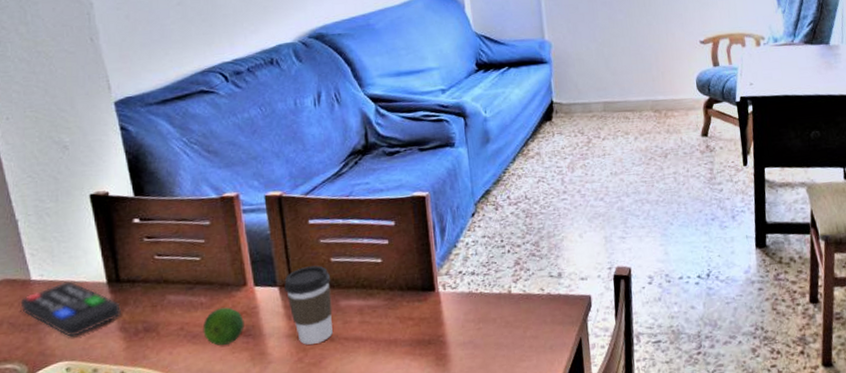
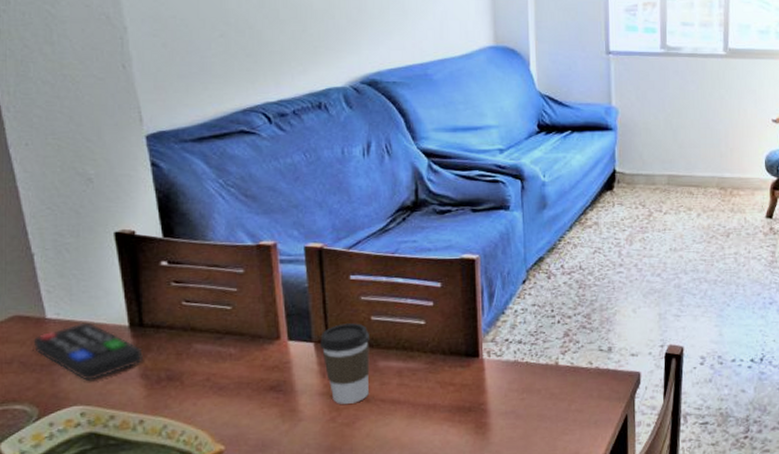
fruit: present [202,307,244,346] -> none [230,360,275,400]

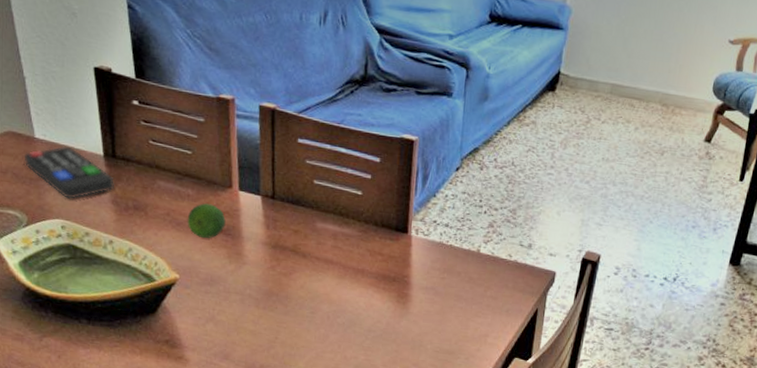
fruit: none [230,360,275,400] -> present [187,203,226,239]
coffee cup: present [320,323,370,404] -> none [267,182,311,257]

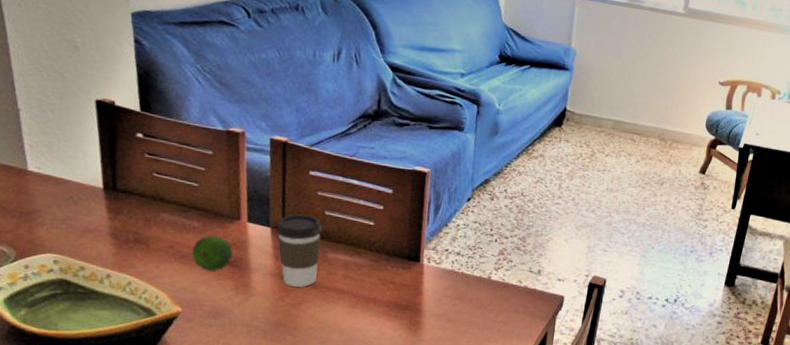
remote control: present [23,146,115,199] -> none [14,178,115,233]
coffee cup: none [267,182,311,257] -> present [276,214,322,287]

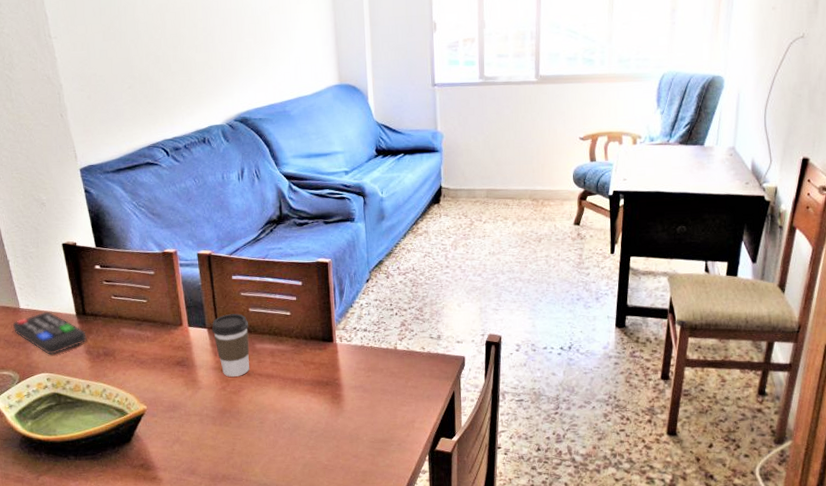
remote control: none [14,178,115,233] -> present [12,311,88,355]
fruit: present [191,235,233,271] -> none [148,342,180,372]

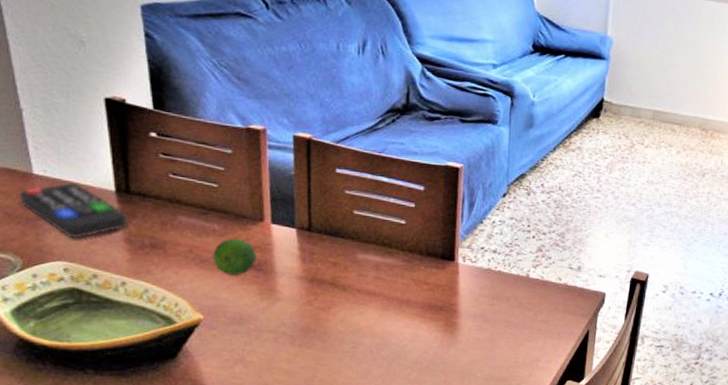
fruit: none [148,342,180,372] -> present [212,238,257,276]
coffee cup: present [212,314,250,377] -> none [302,214,351,290]

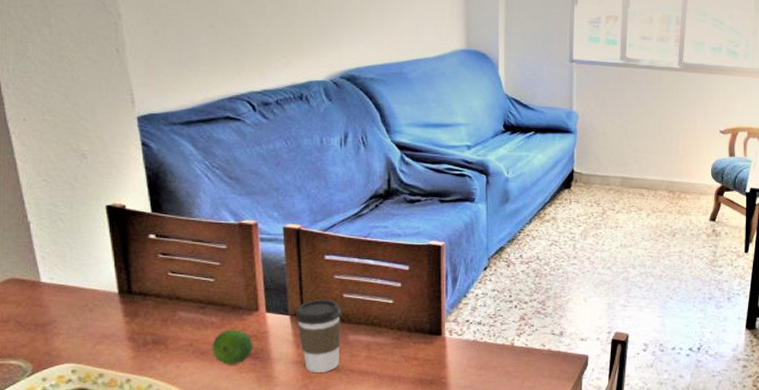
remote control: present [19,182,129,239] -> none [28,287,132,341]
coffee cup: none [302,214,351,290] -> present [296,299,341,372]

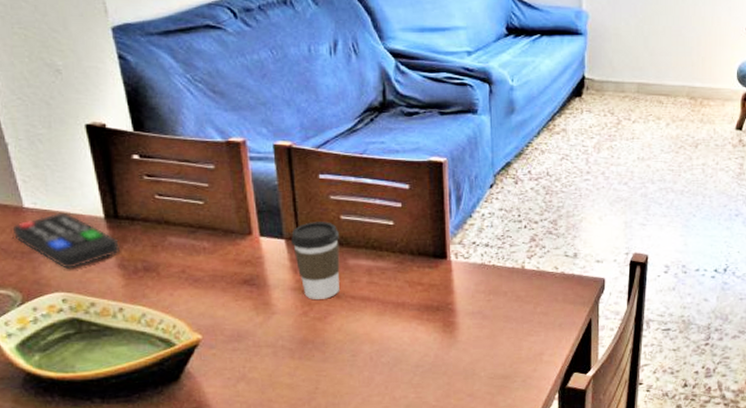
remote control: none [28,287,132,341] -> present [12,212,121,269]
fruit: present [211,329,253,365] -> none [205,255,248,293]

